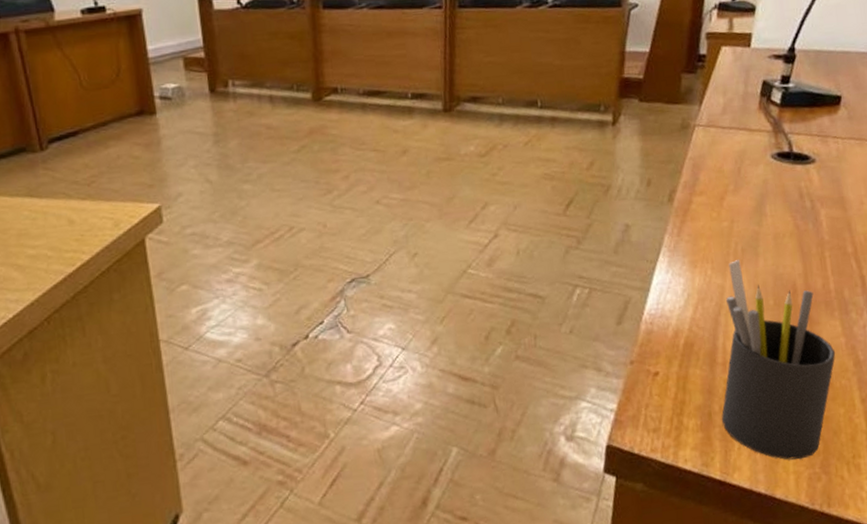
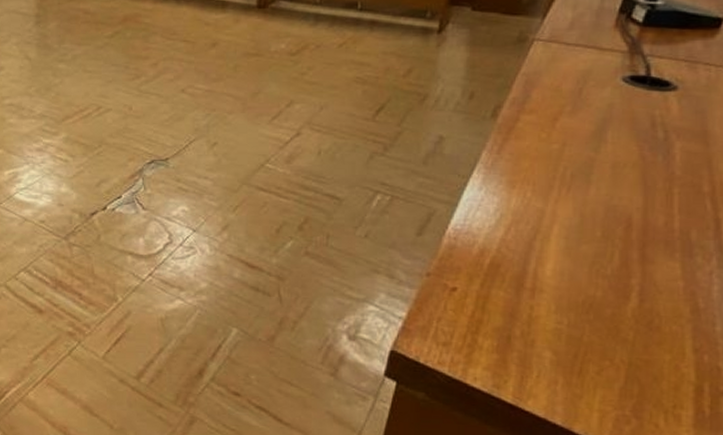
pen holder: present [722,260,836,460] -> none [522,185,670,399]

